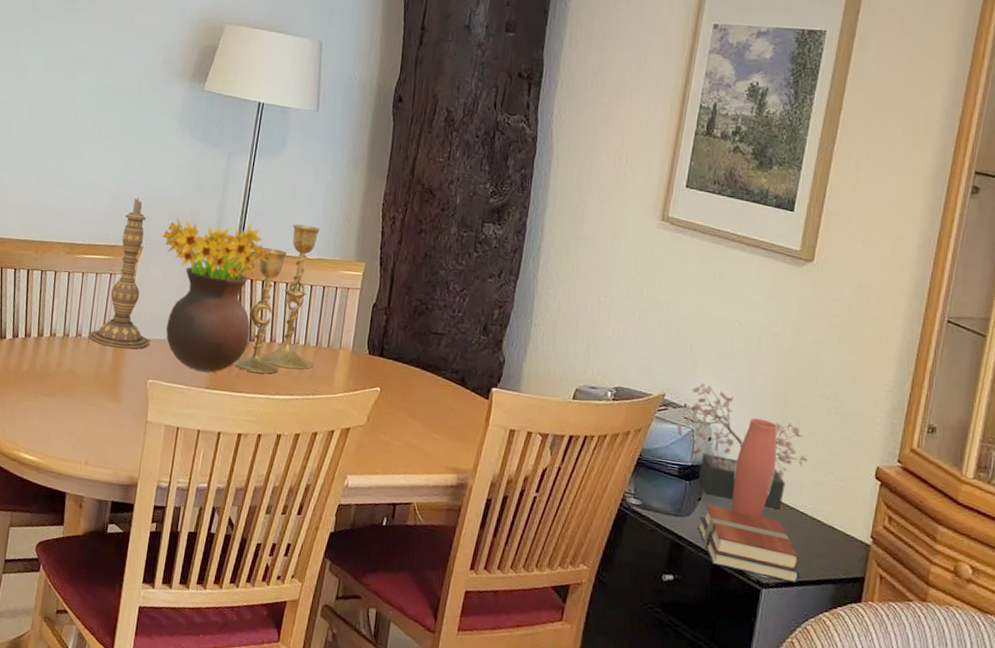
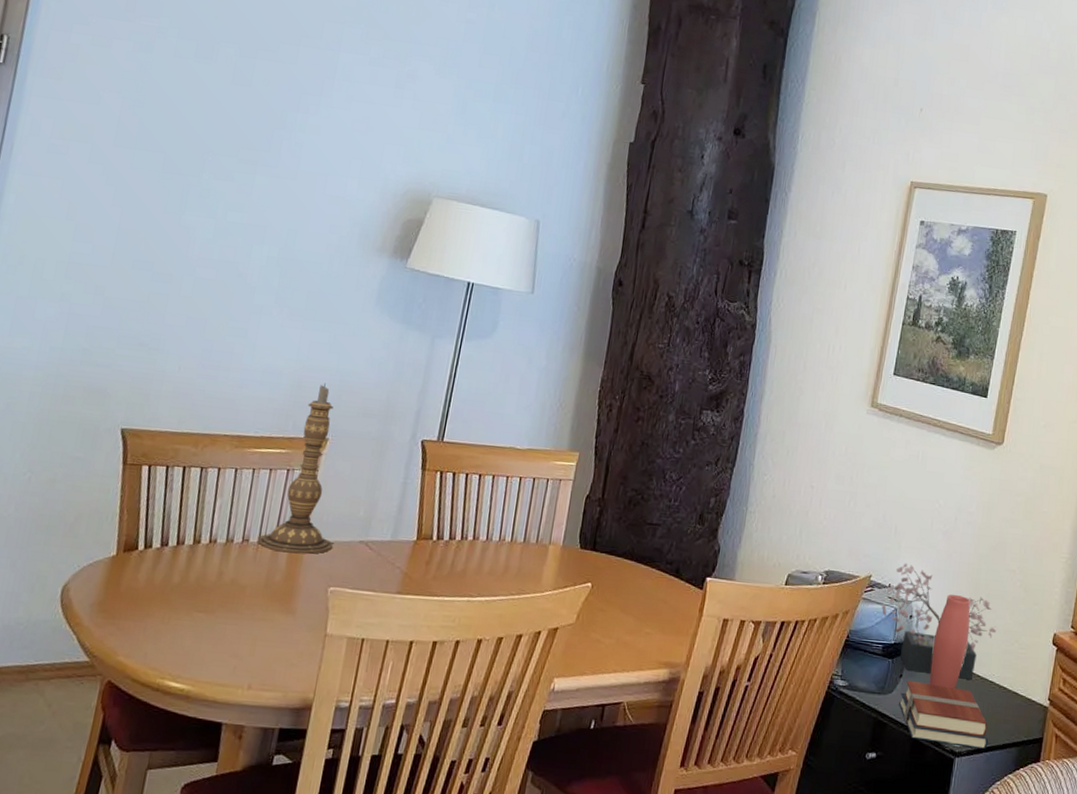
flower arrangement: present [162,216,270,373] -> none [352,404,475,576]
candlestick: present [232,224,320,374] -> none [429,412,532,575]

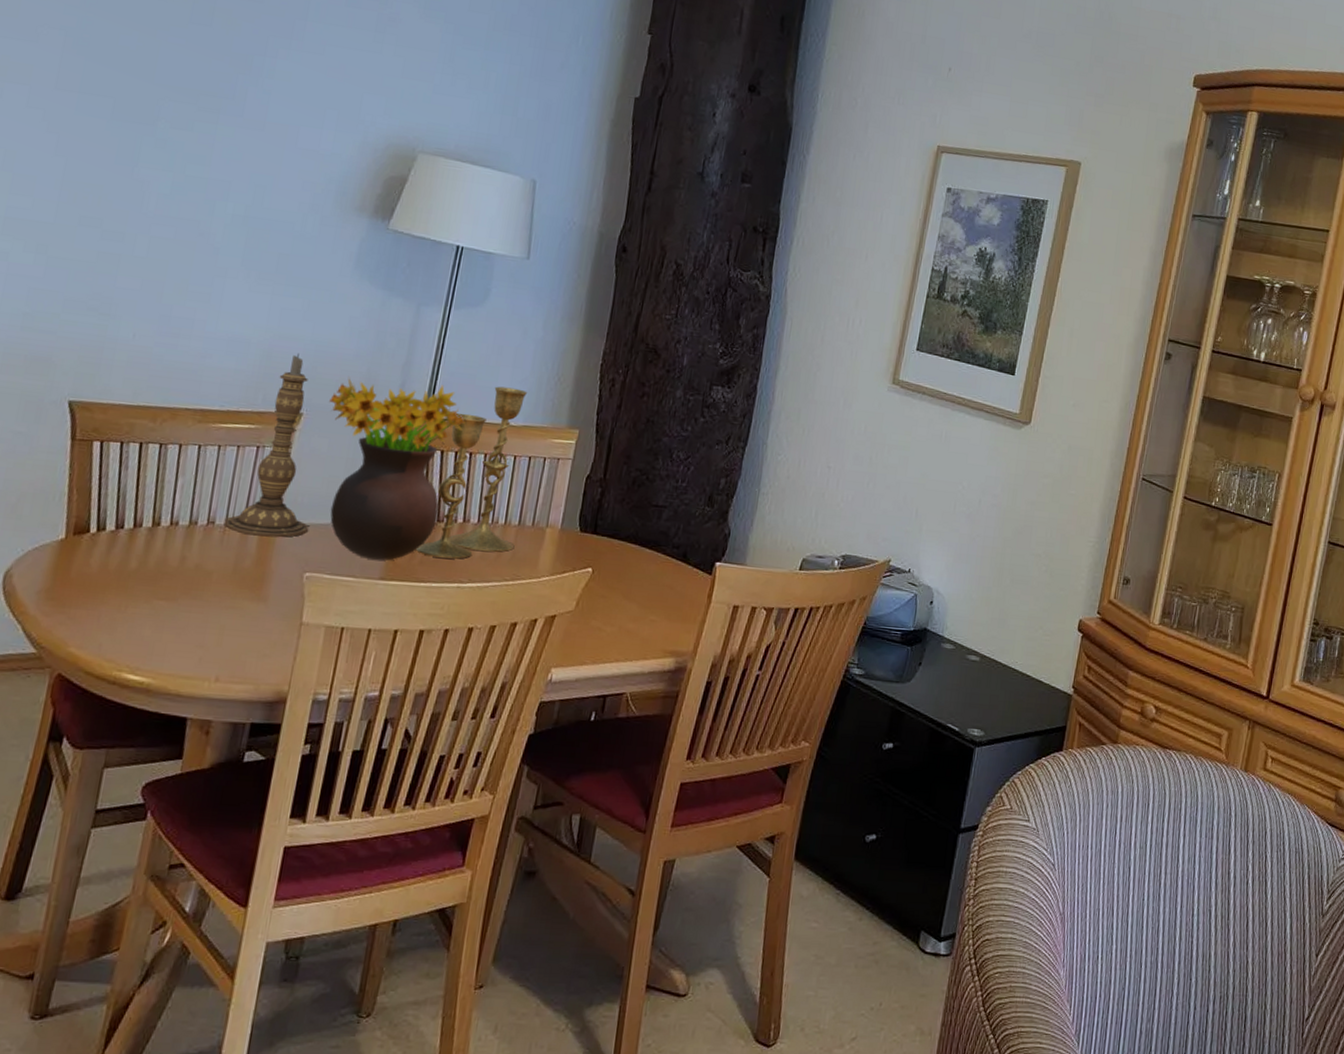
flower arrangement: none [352,404,475,576] -> present [329,377,465,561]
candlestick: none [429,412,532,575] -> present [415,386,527,559]
decorative plant: present [882,563,997,680] -> none [901,547,1020,667]
books: present [898,680,989,750] -> none [917,668,1010,739]
vase: present [929,594,971,690] -> none [949,579,995,678]

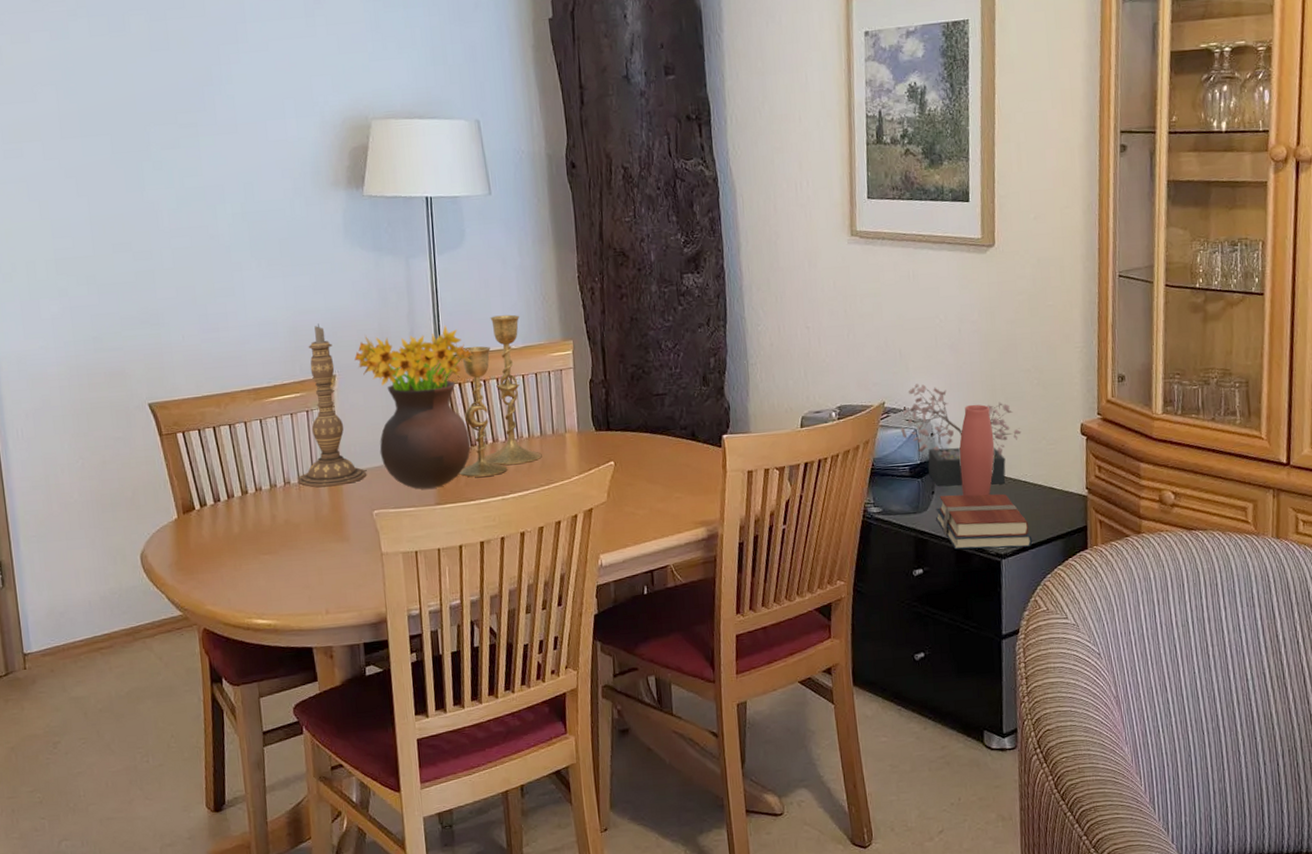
decorative plant: none [901,547,1020,667] -> present [901,384,1022,486]
books: none [917,668,1010,739] -> present [935,493,1033,550]
vase: none [949,579,995,678] -> present [959,404,995,497]

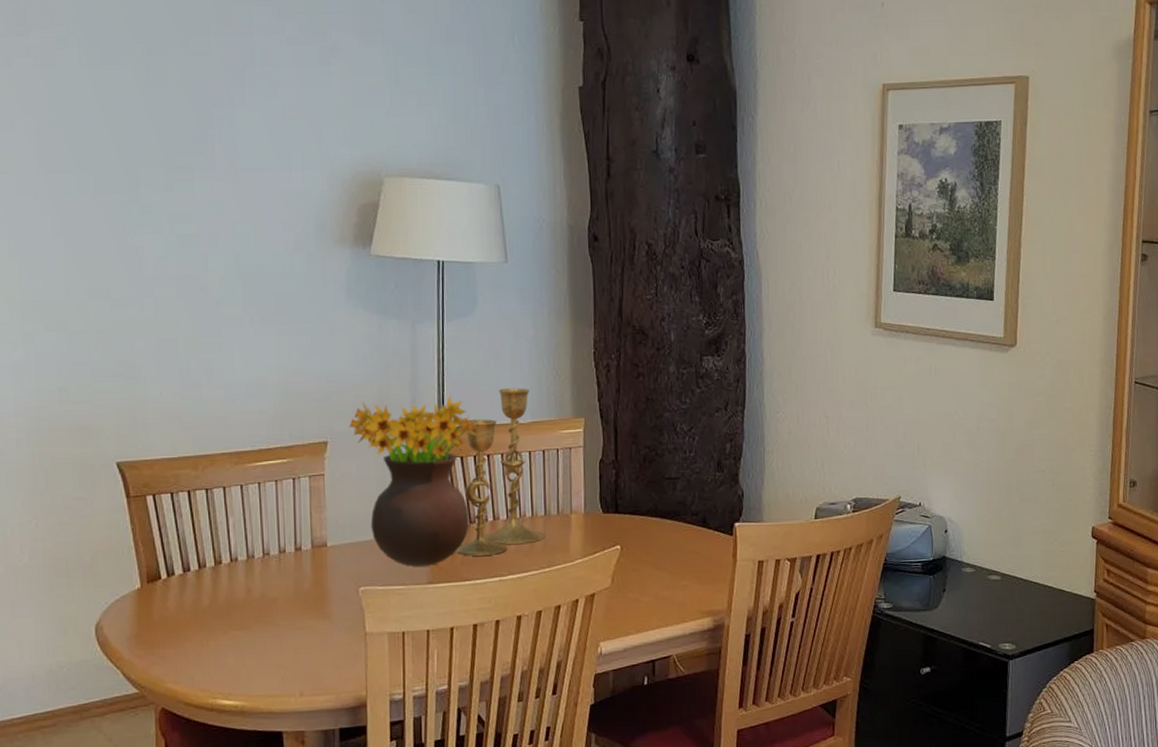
candlestick: present [297,323,366,488] -> none [278,386,354,561]
decorative plant: present [901,384,1022,486] -> none [915,479,1034,585]
books: present [935,493,1033,550] -> none [945,593,1040,649]
vase: present [959,404,995,497] -> none [972,503,1007,596]

